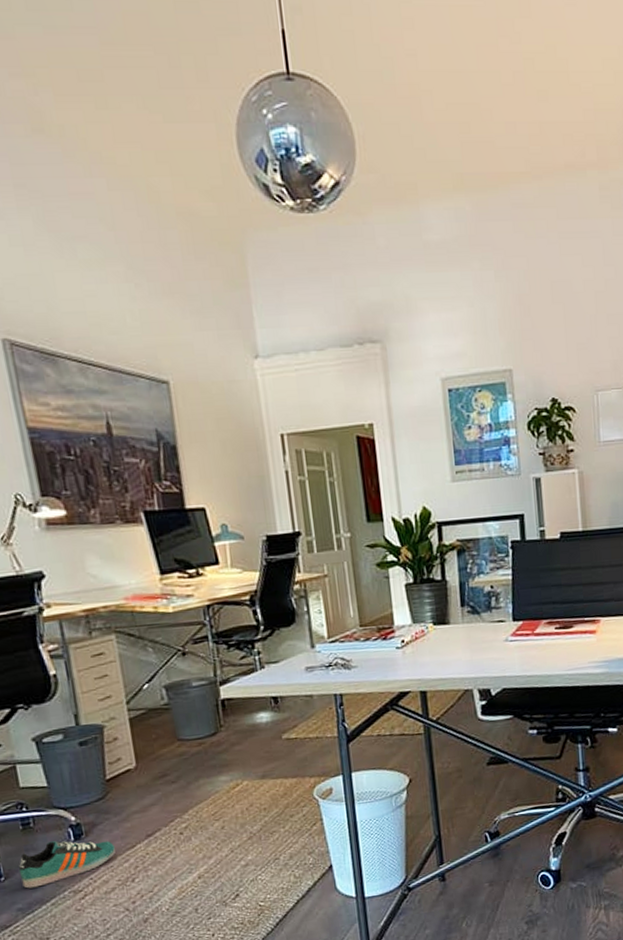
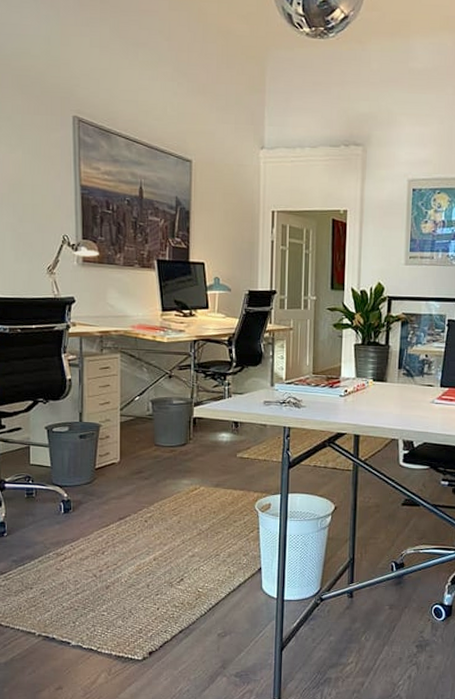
sneaker: present [18,840,116,889] -> none [18,511,94,546]

